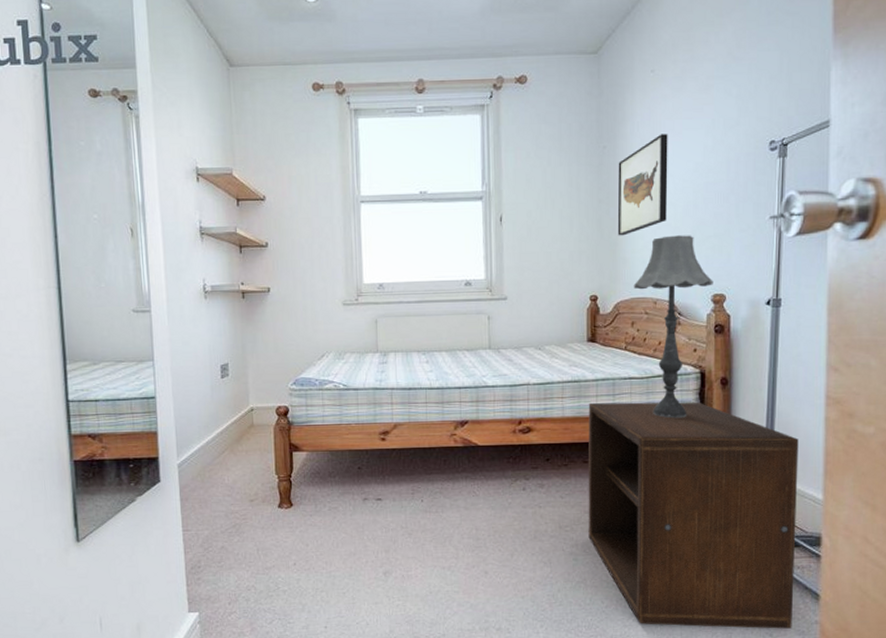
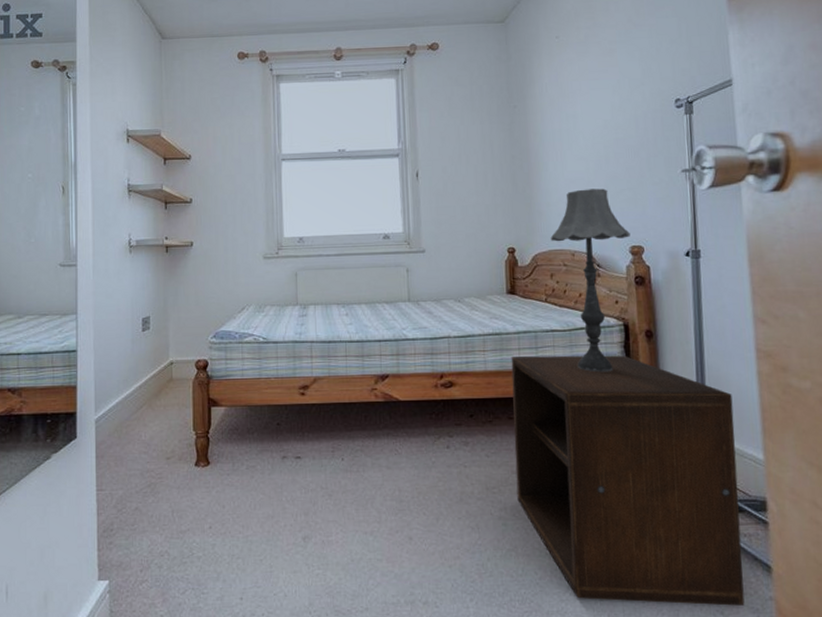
wall art: present [617,134,668,236] -> none [529,93,580,190]

